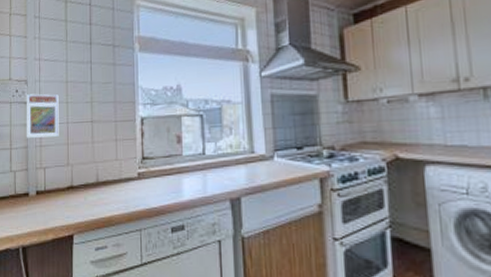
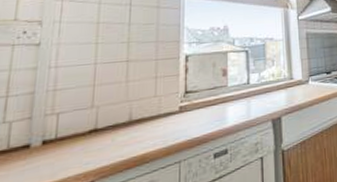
trading card display case: present [26,93,59,138] -> none [33,35,86,83]

